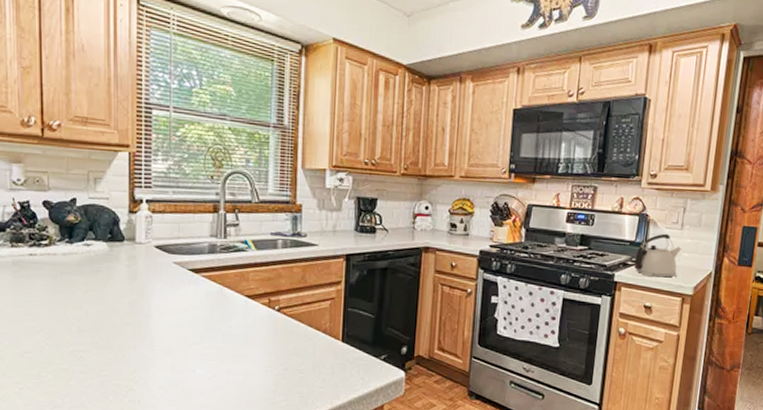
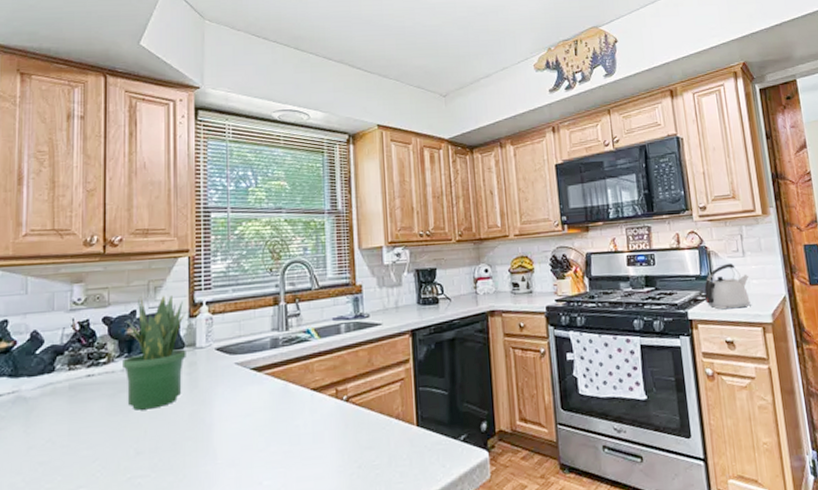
planter: none [64,185,126,293] -> present [123,295,186,410]

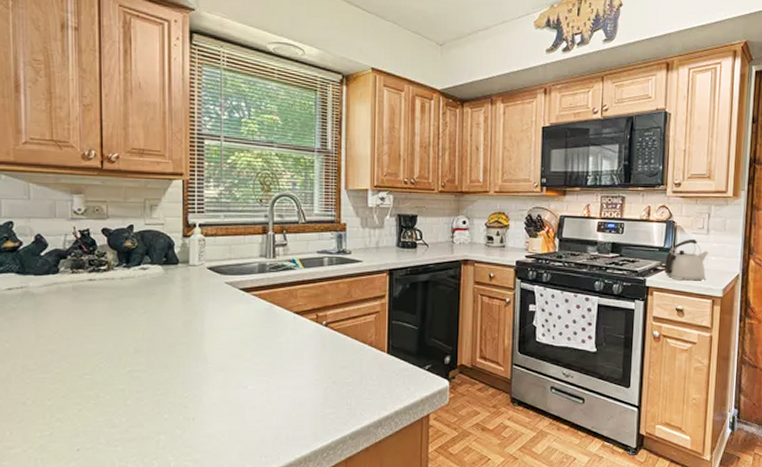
planter: present [123,295,186,410] -> none [121,213,180,315]

